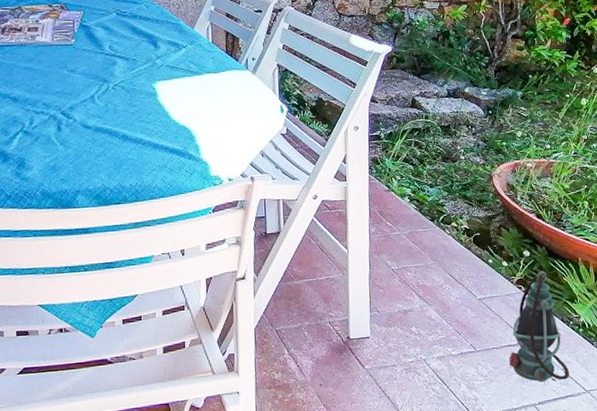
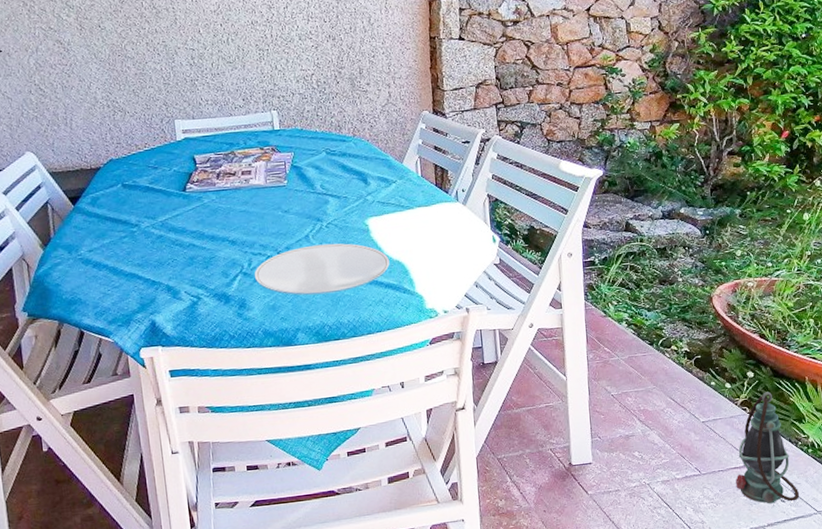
plate: none [35,105,176,158] -> present [254,243,390,296]

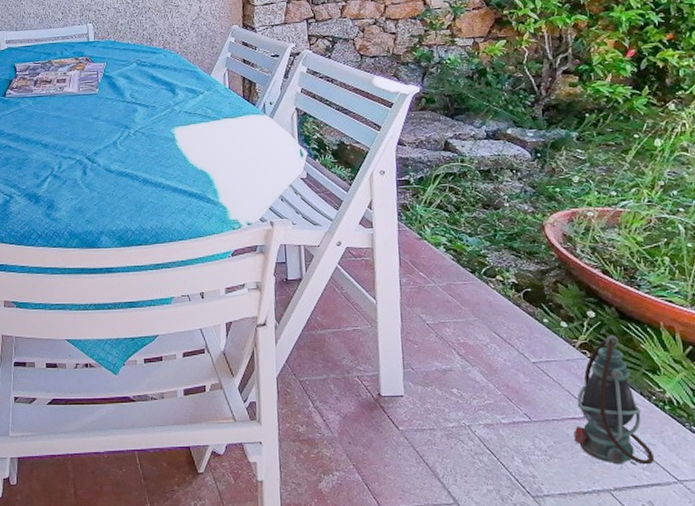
plate: present [254,243,390,296] -> none [63,150,194,200]

